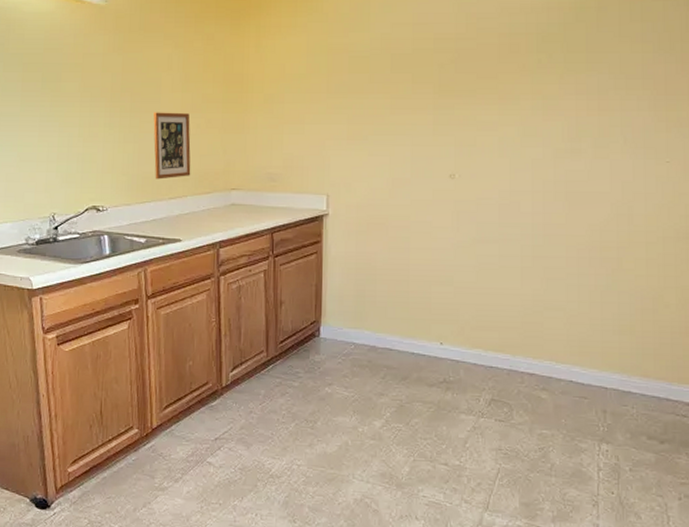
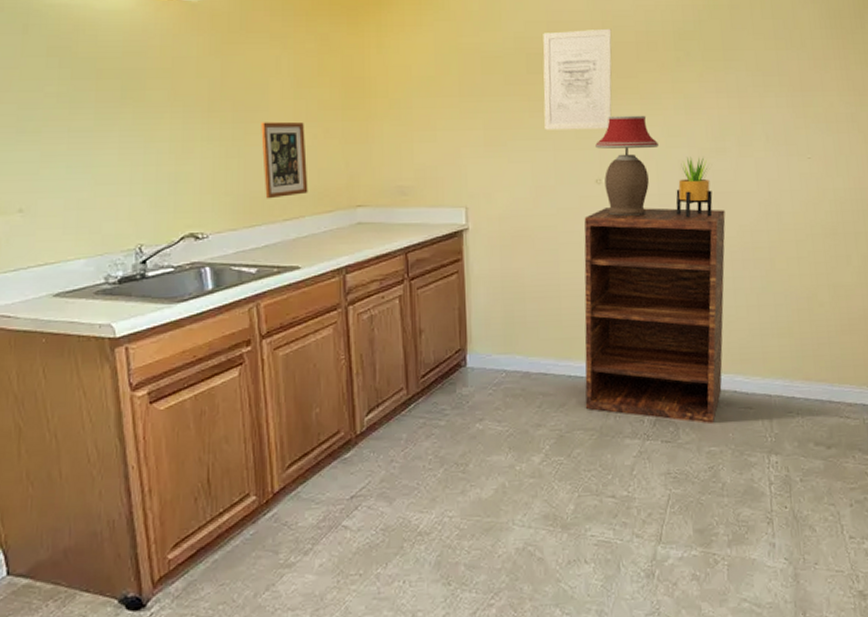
wall art: none [404,30,475,127] -> present [543,28,612,130]
shelving unit: none [425,201,575,409] -> present [584,208,726,425]
table lamp: none [452,114,513,211] -> present [595,115,659,217]
potted plant: none [526,156,564,215] -> present [675,156,713,218]

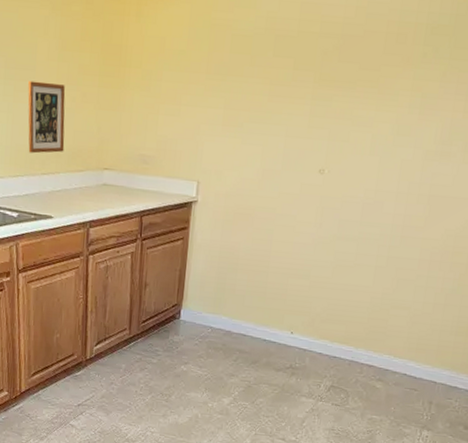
wall art: present [543,28,612,130] -> none [281,14,364,121]
shelving unit: present [584,208,726,425] -> none [273,197,435,398]
table lamp: present [595,115,659,217] -> none [325,107,386,209]
potted plant: present [675,156,713,218] -> none [388,157,431,218]

